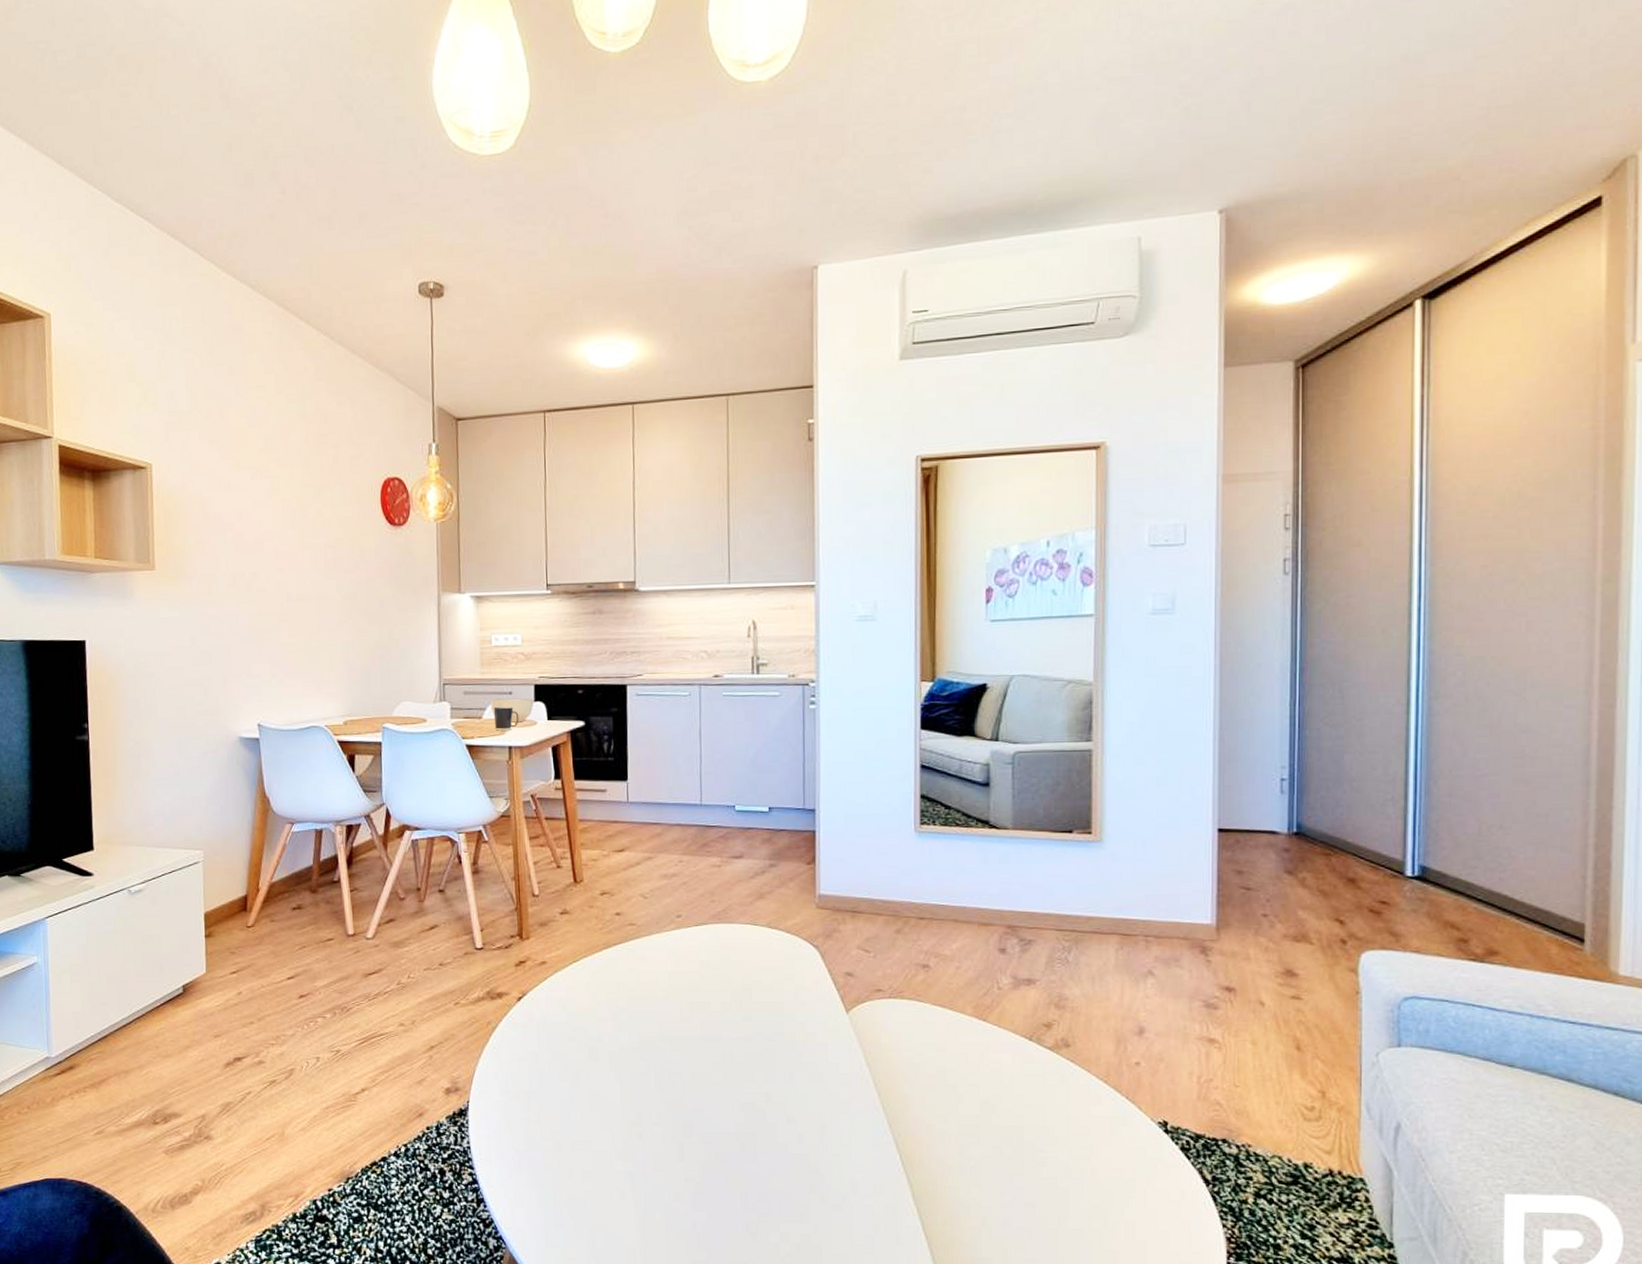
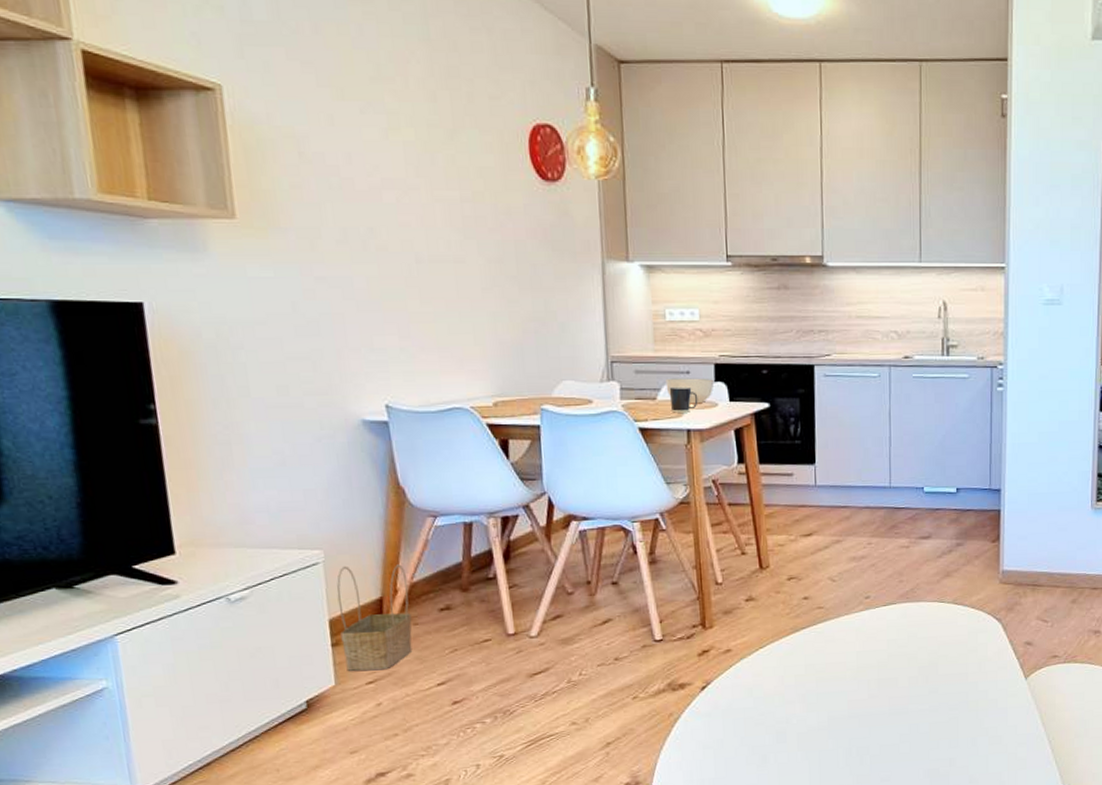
basket: none [211,865,270,962] -> present [336,564,412,671]

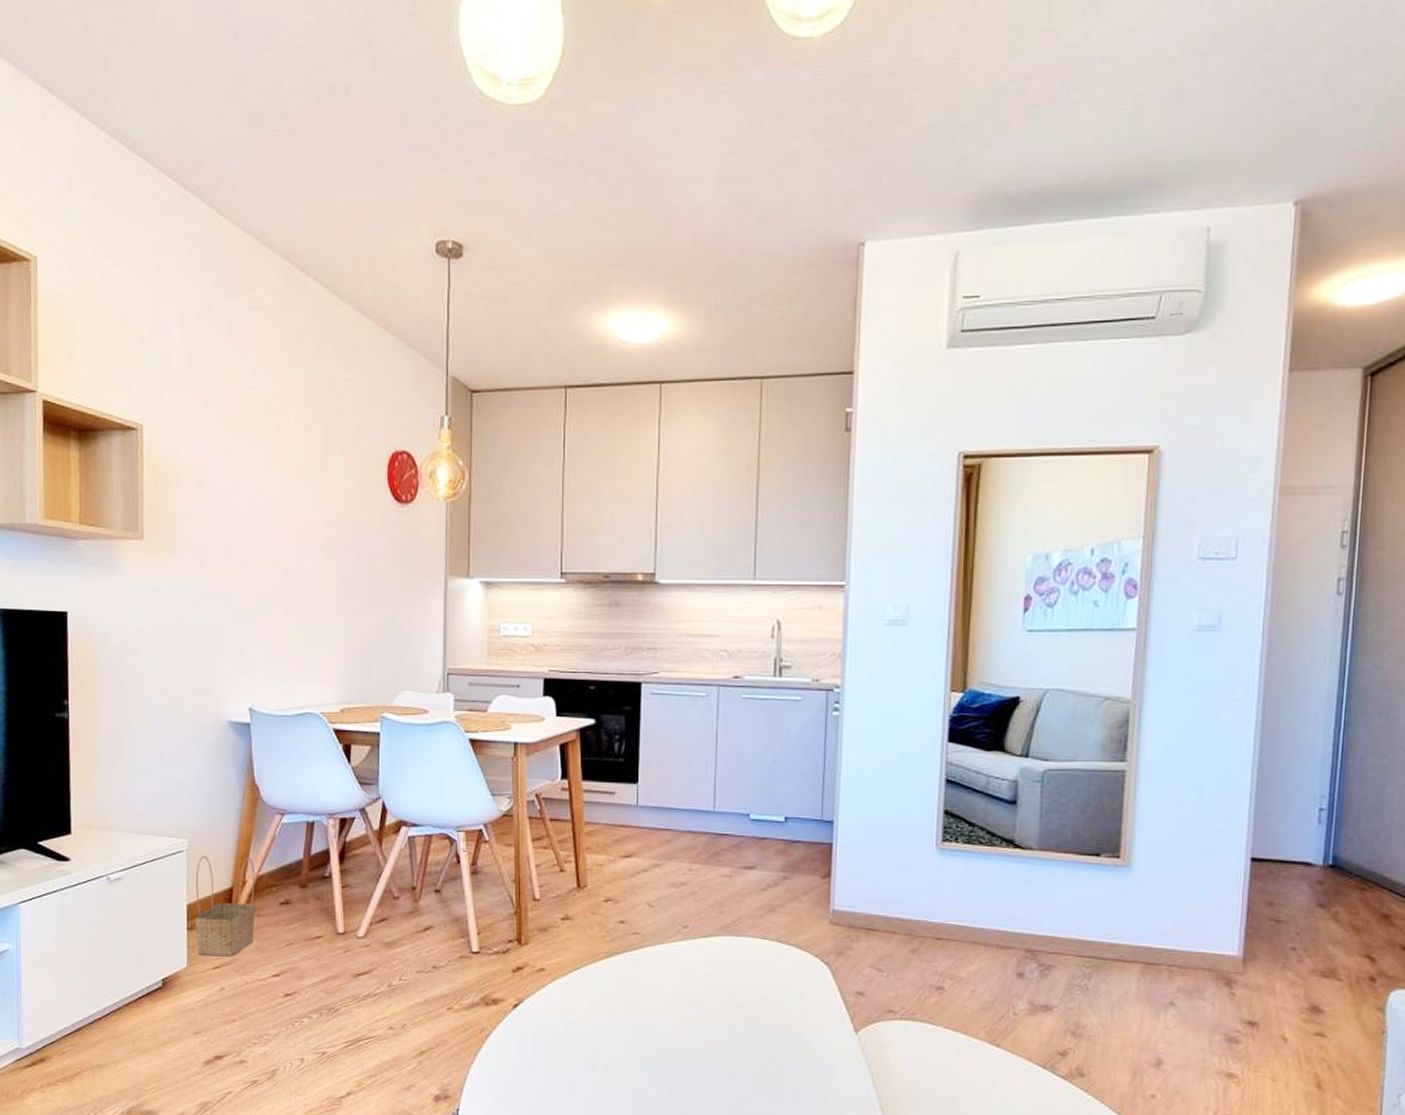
bowl: present [665,378,714,404] -> none [497,691,543,718]
mug: present [669,386,698,413] -> none [499,700,526,726]

